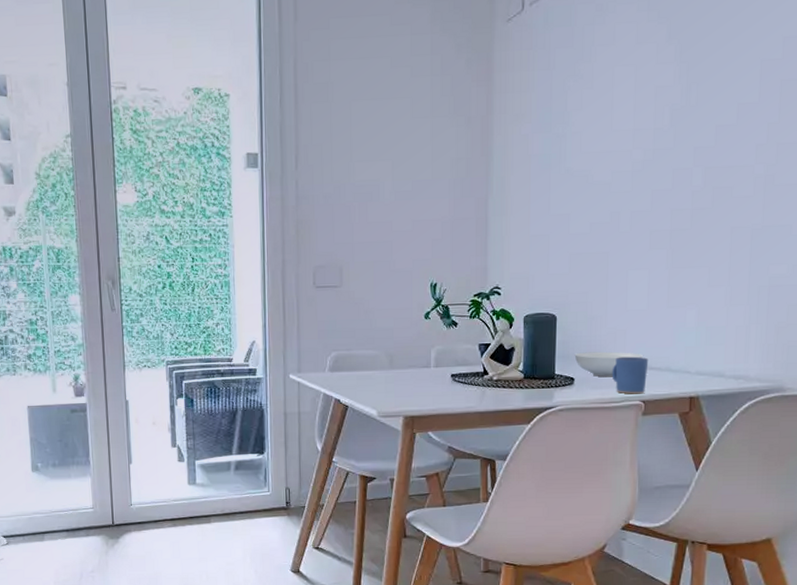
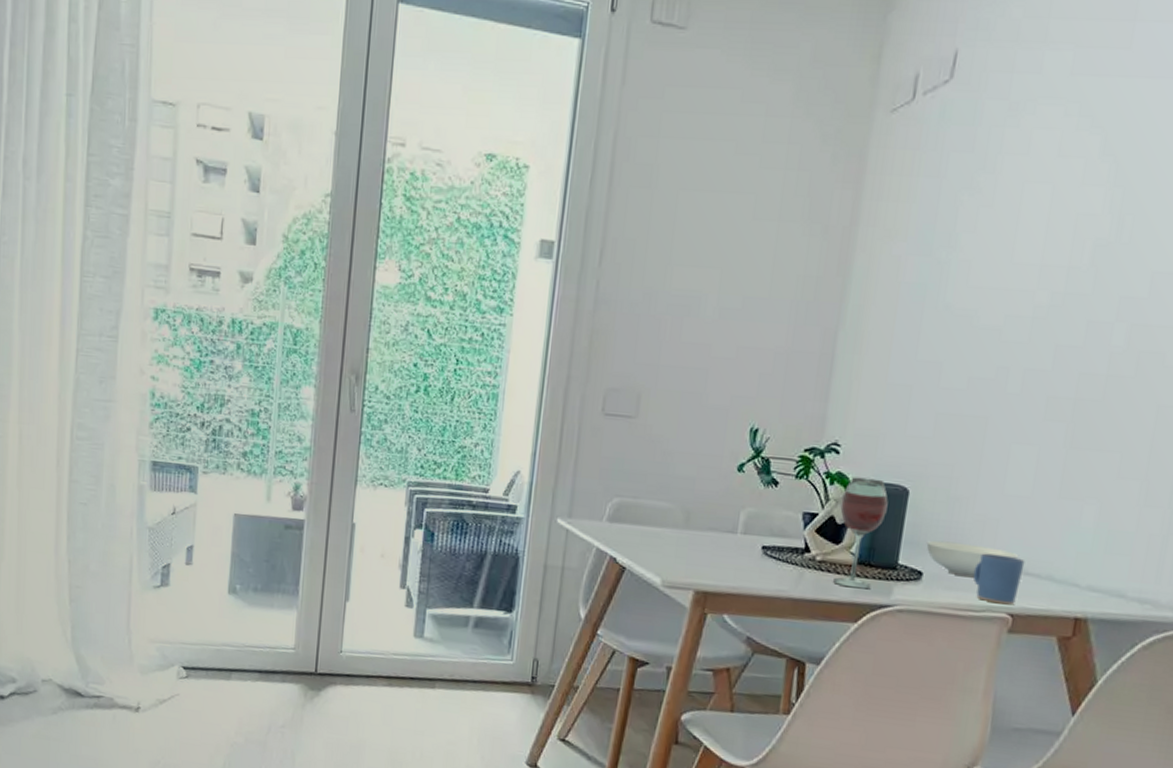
wineglass: none [507,310,542,398] -> present [833,477,888,590]

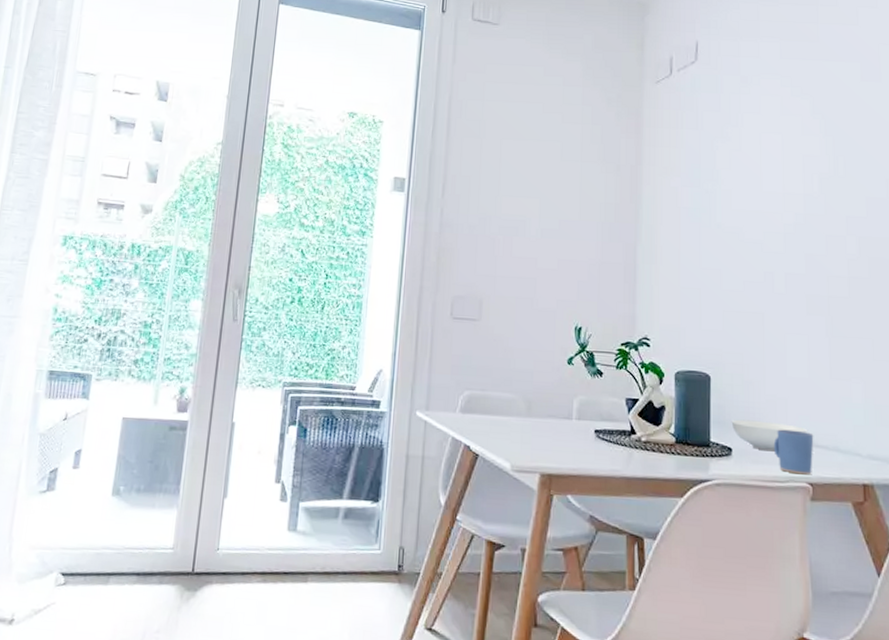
wineglass: present [833,477,888,590] -> none [656,366,695,466]

